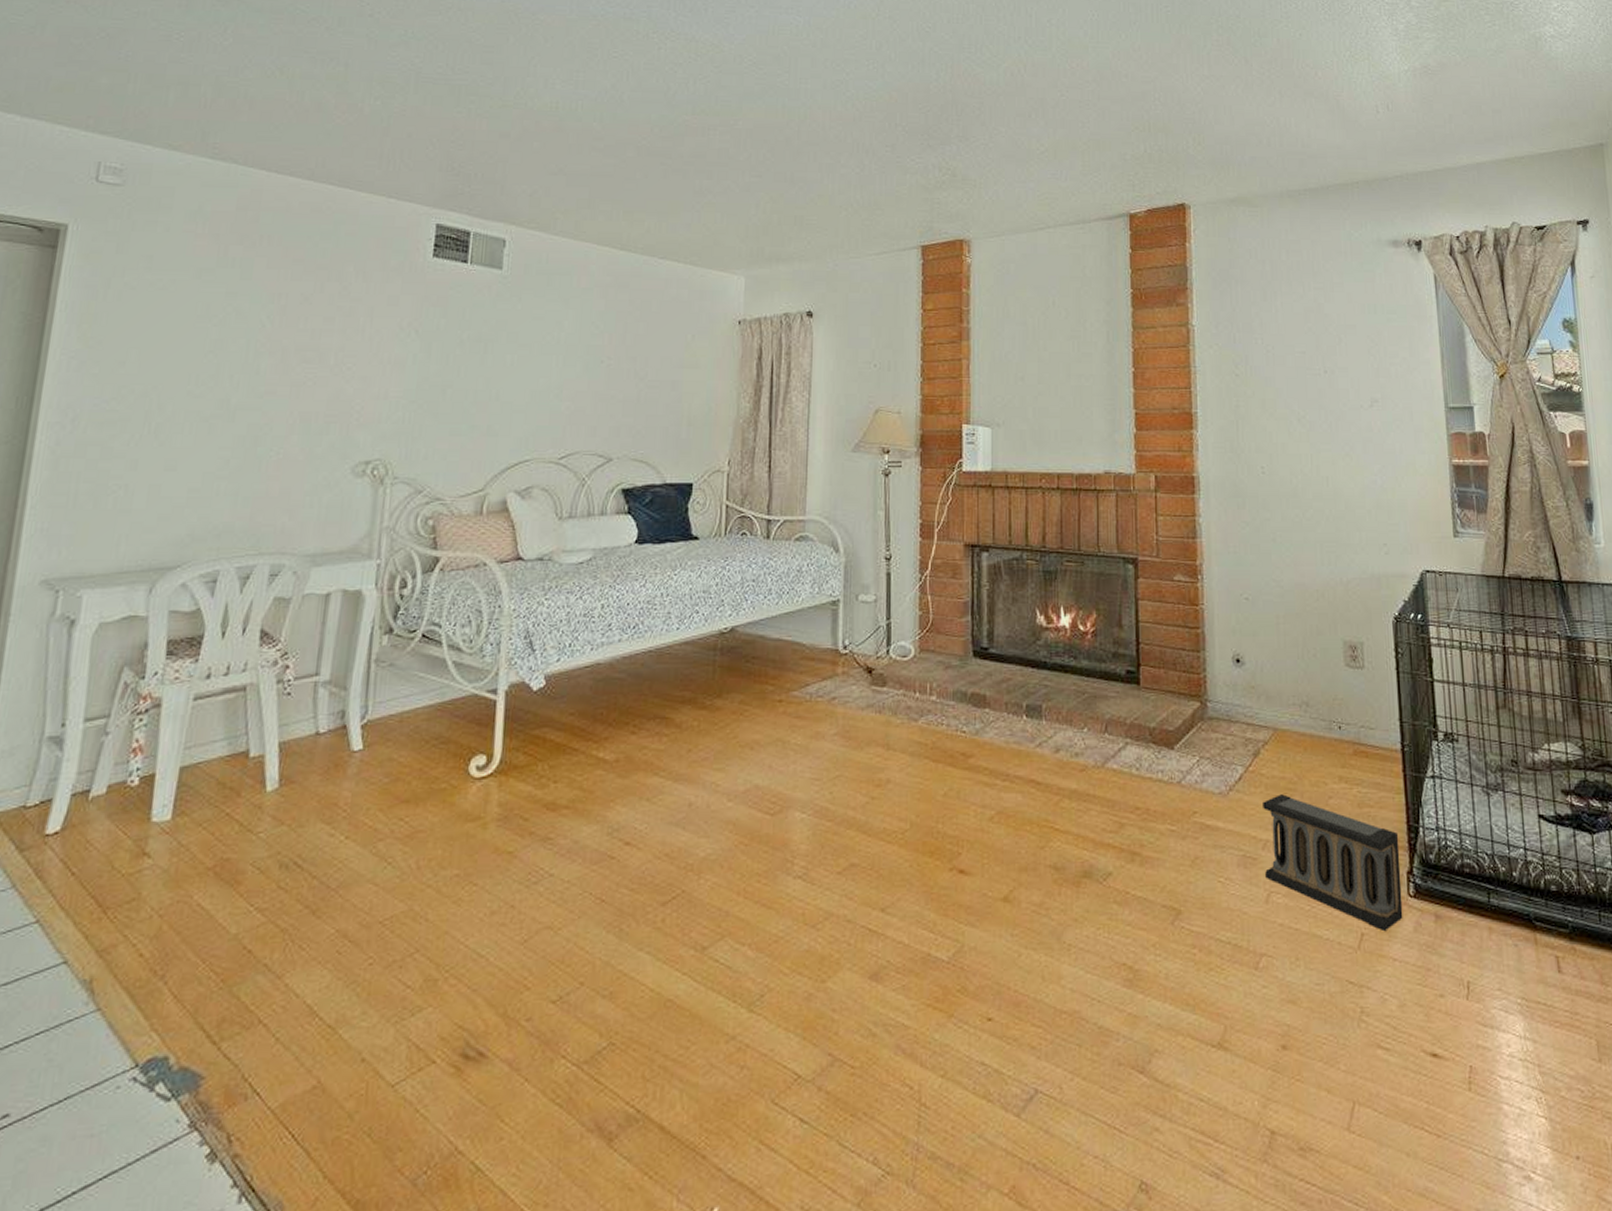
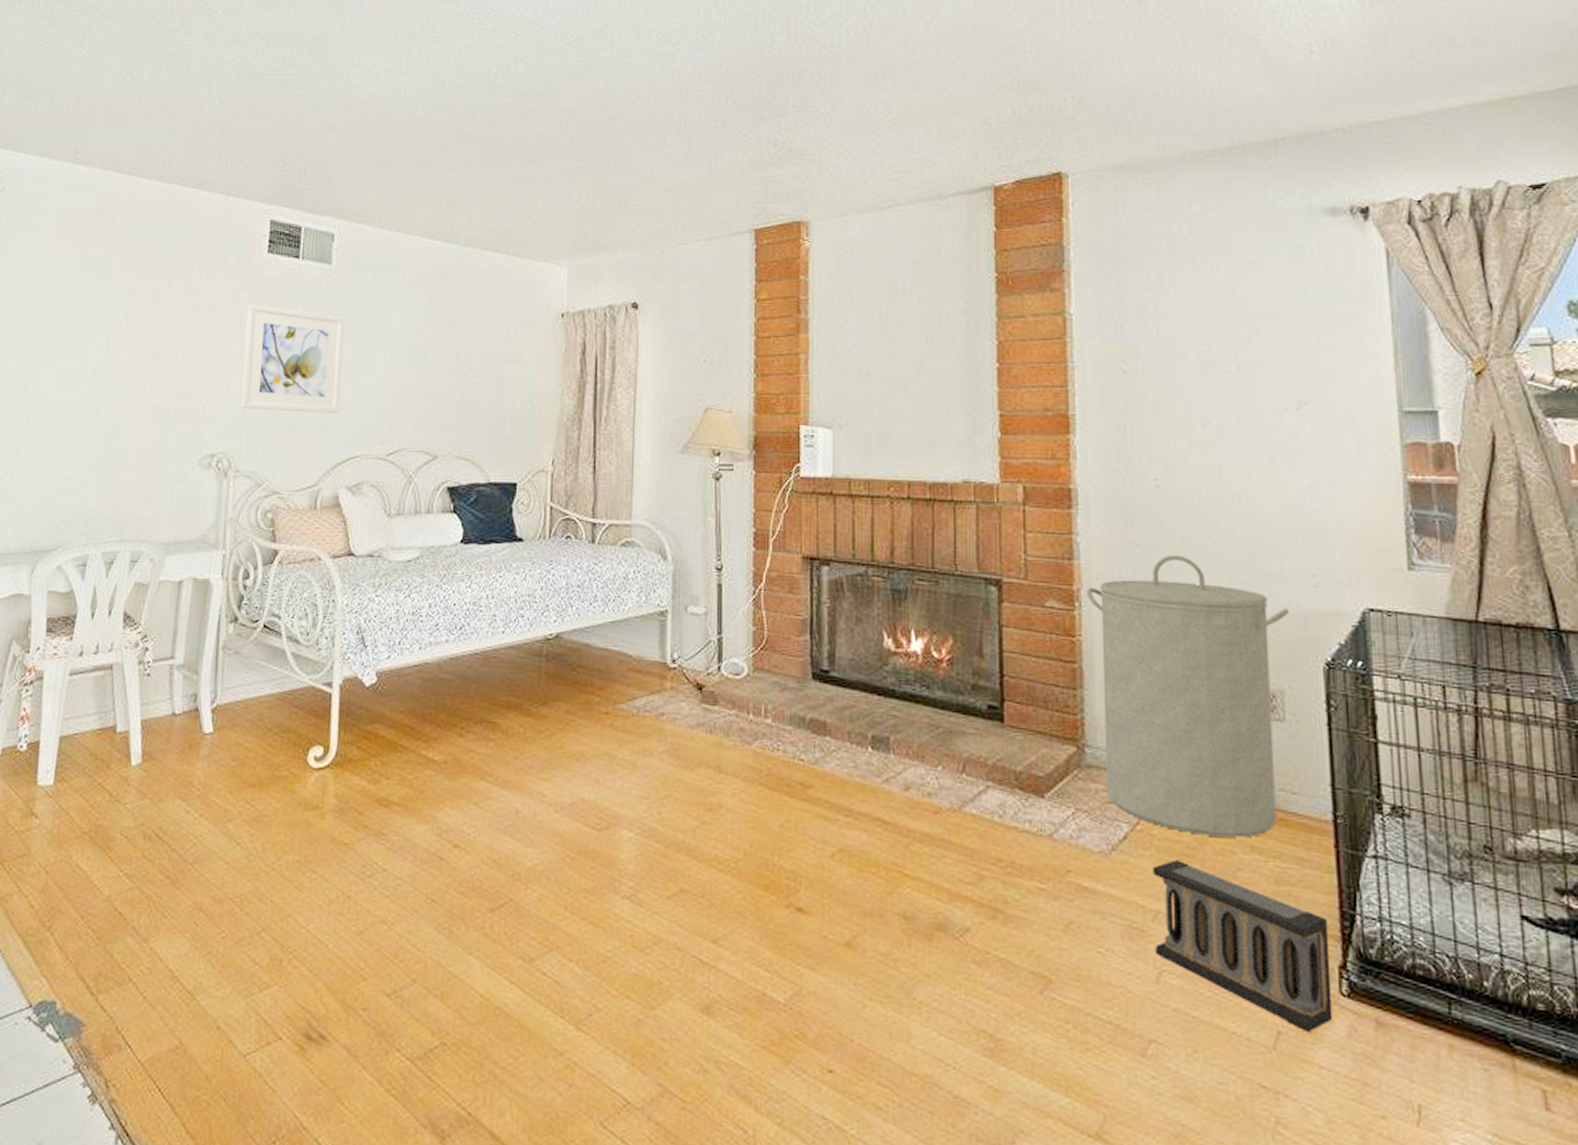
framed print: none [399,308,515,418] -> present [240,304,344,413]
laundry hamper: none [1208,531,1367,771] -> present [1087,554,1290,838]

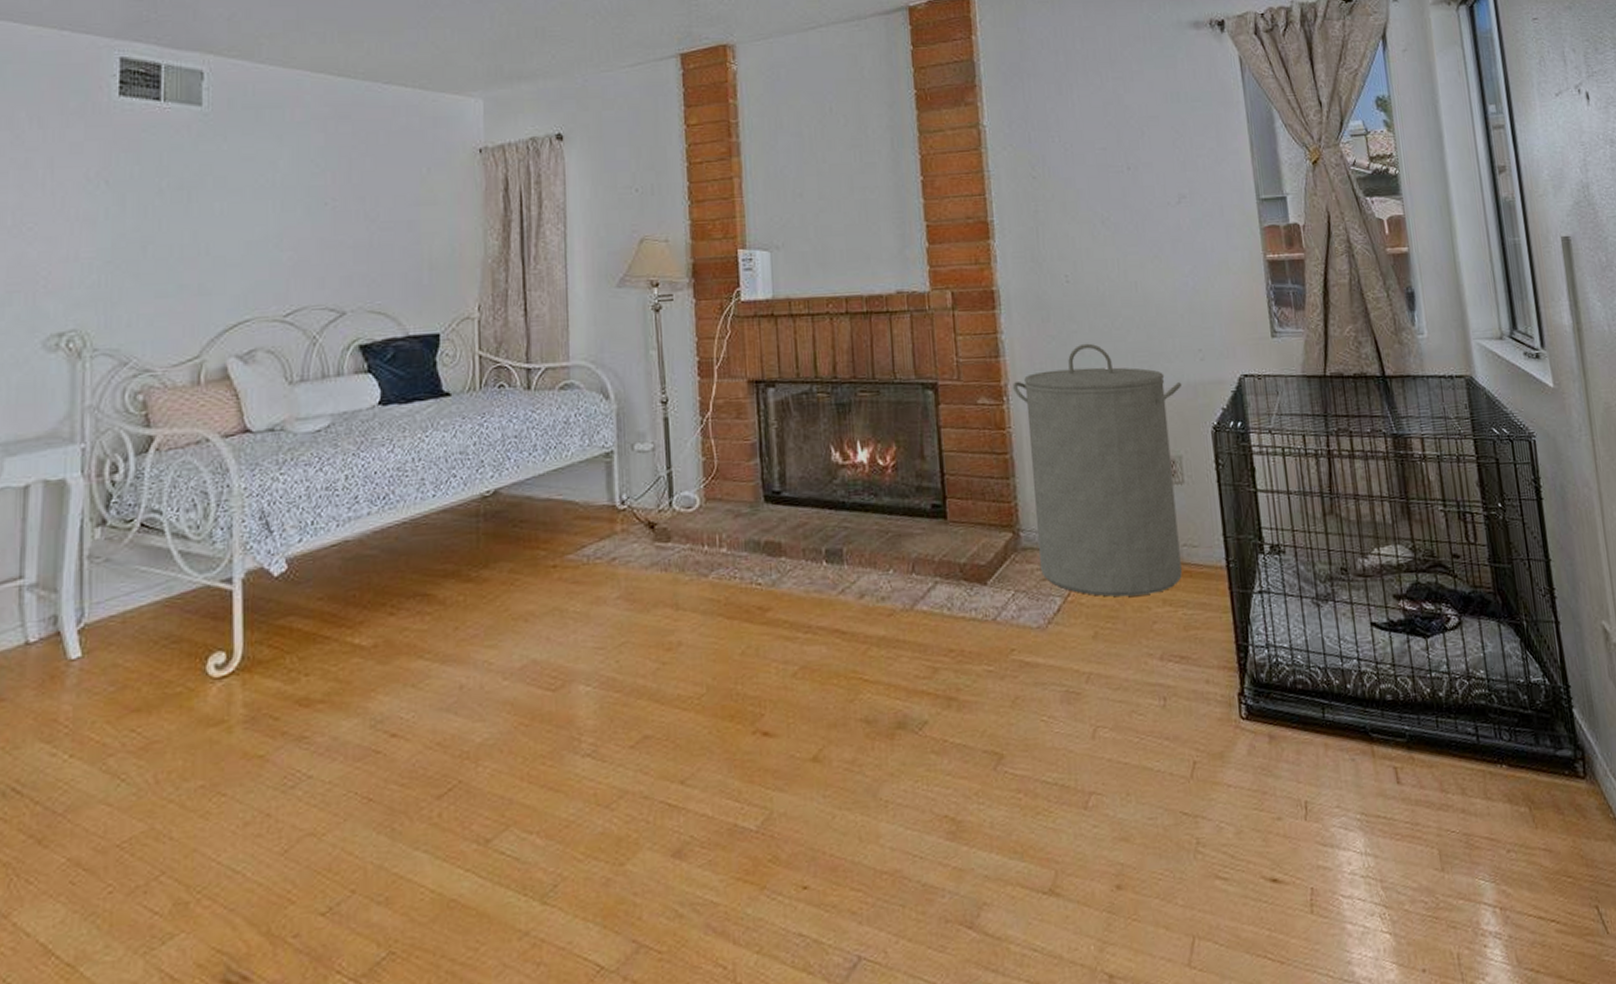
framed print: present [240,304,344,413] -> none [94,155,223,277]
speaker: present [1153,860,1333,1031] -> none [1084,623,1236,757]

